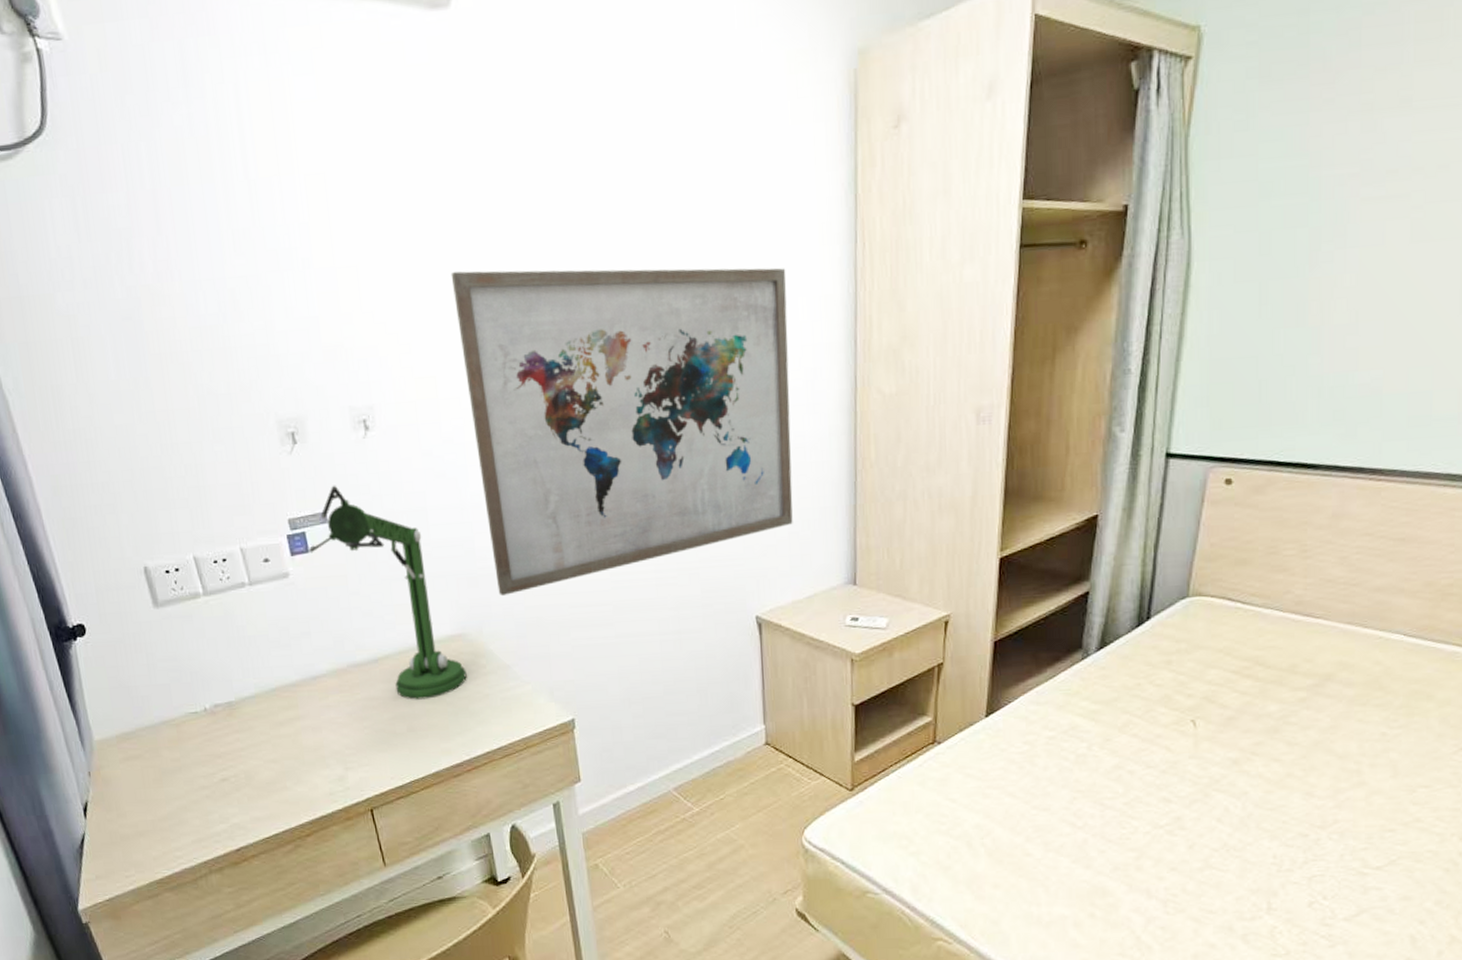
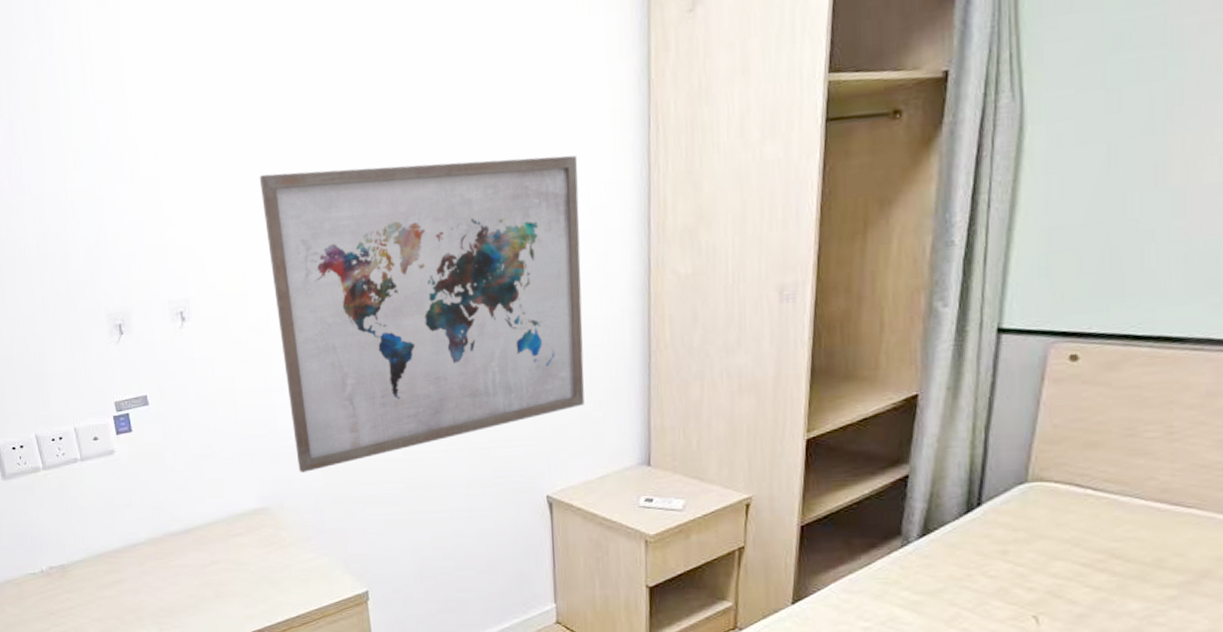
desk lamp: present [309,485,467,700] -> none [132,371,269,568]

